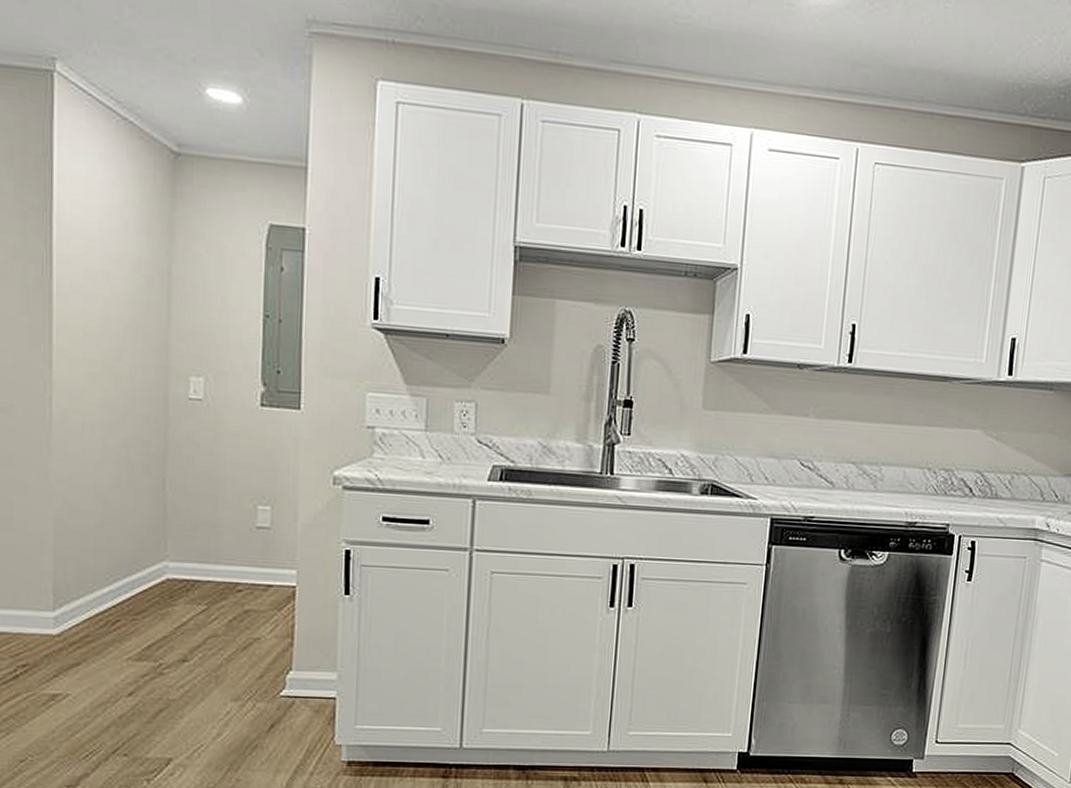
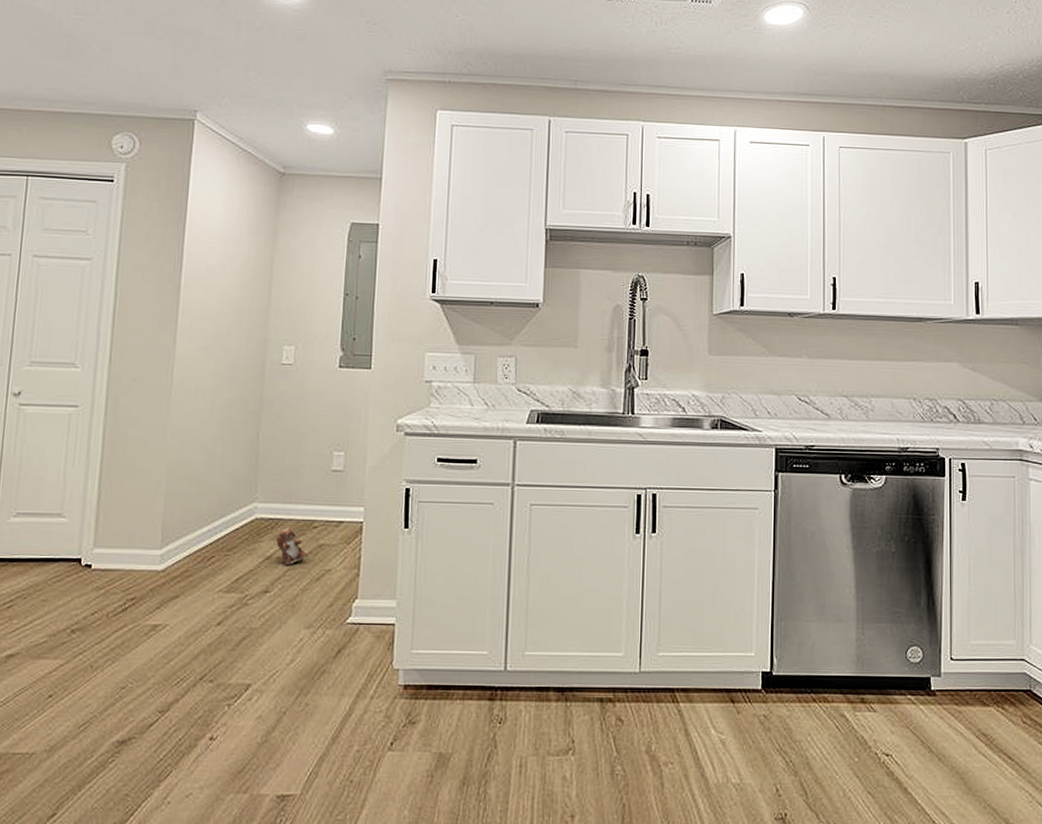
plush toy: none [193,590,231,633] -> present [276,527,308,566]

